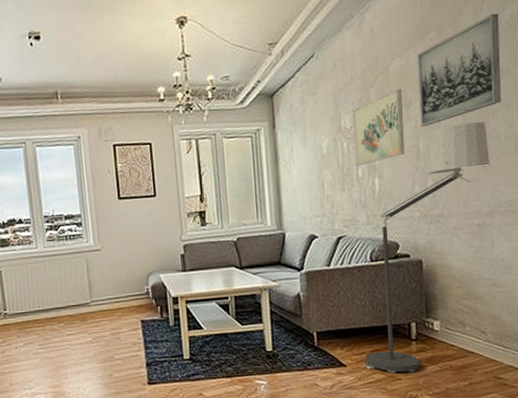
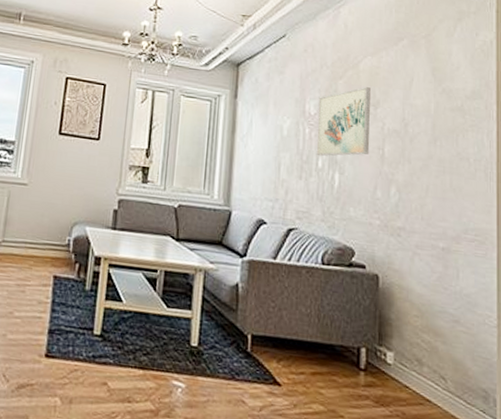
floor lamp: present [364,121,491,373] -> none [301,135,459,411]
wall art: present [416,13,502,127] -> none [387,36,473,131]

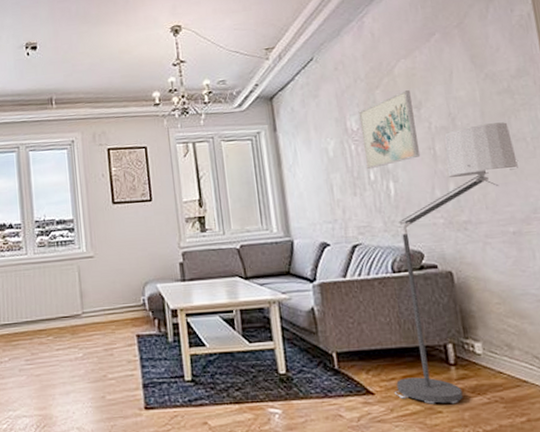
floor lamp: none [301,135,459,411] -> present [395,122,519,405]

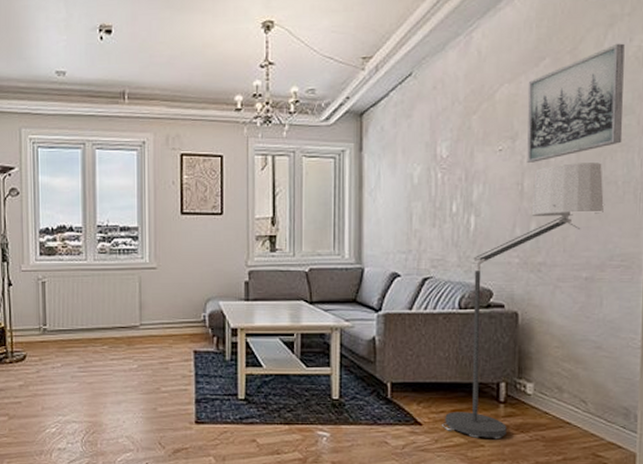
wall art: present [358,90,421,170] -> none [449,119,509,201]
wall art: none [422,14,523,128] -> present [527,43,625,163]

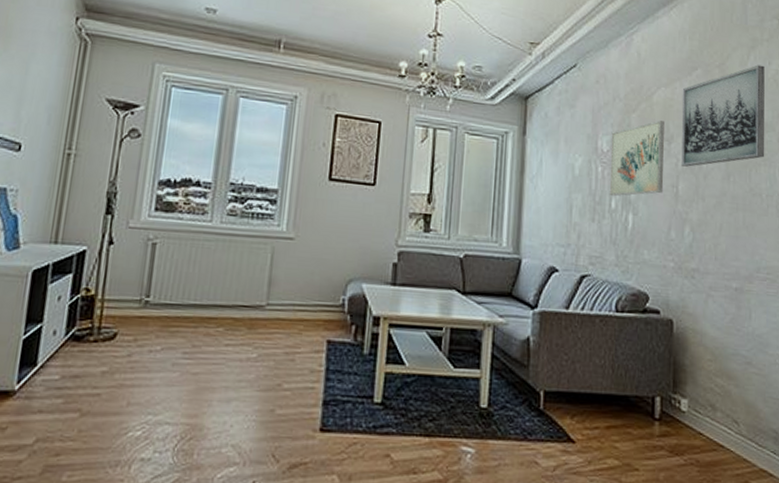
floor lamp: present [442,163,605,440] -> none [596,171,752,463]
wall art: none [449,119,509,201] -> present [609,120,665,197]

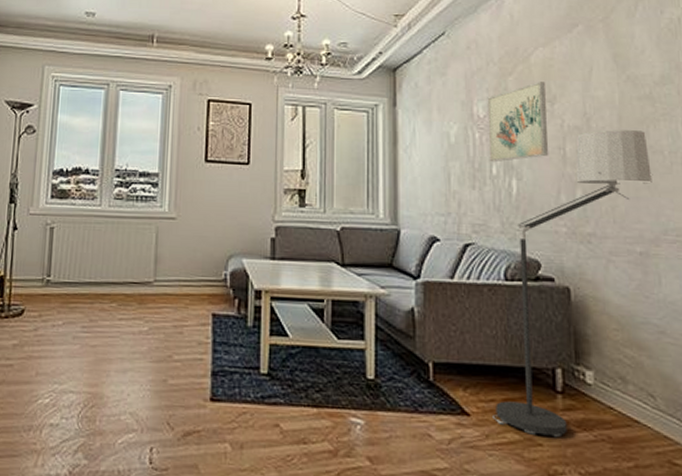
floor lamp: none [596,171,752,463] -> present [493,130,653,438]
wall art: present [681,65,765,167] -> none [562,15,664,127]

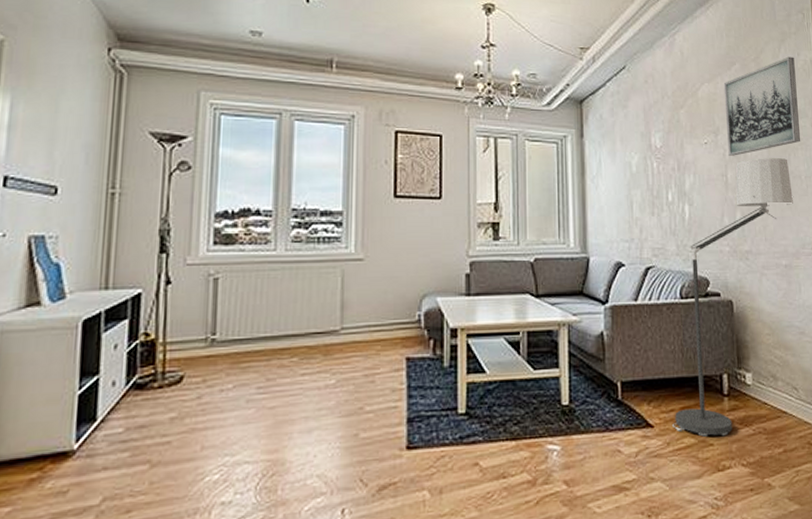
wall art: present [487,82,549,163] -> none [663,115,715,190]
wall art: none [562,15,664,127] -> present [723,56,801,156]

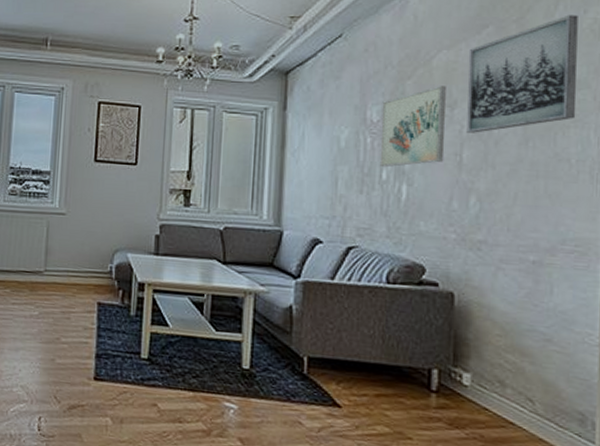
wall art: none [663,115,715,190] -> present [379,86,446,168]
floor lamp: present [673,158,794,437] -> none [364,136,556,433]

